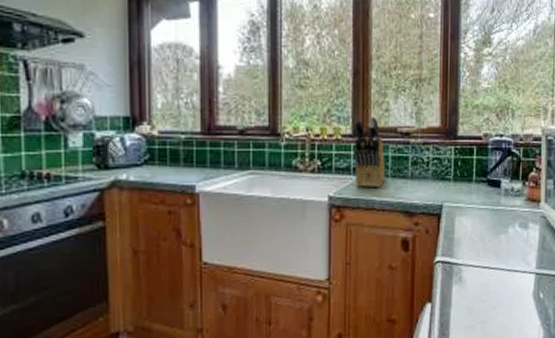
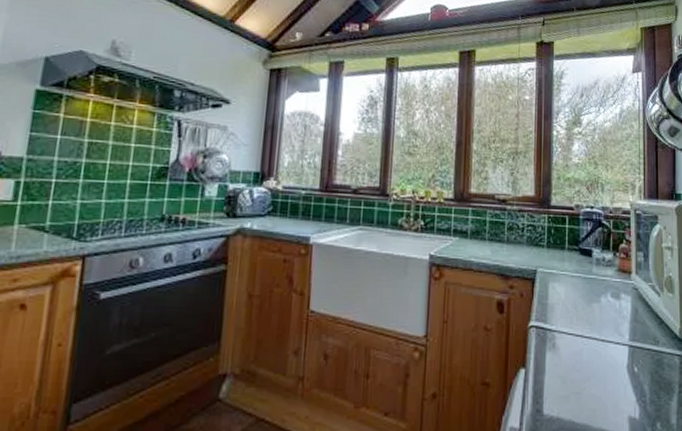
knife block: present [353,117,386,188] -> none [453,184,483,250]

